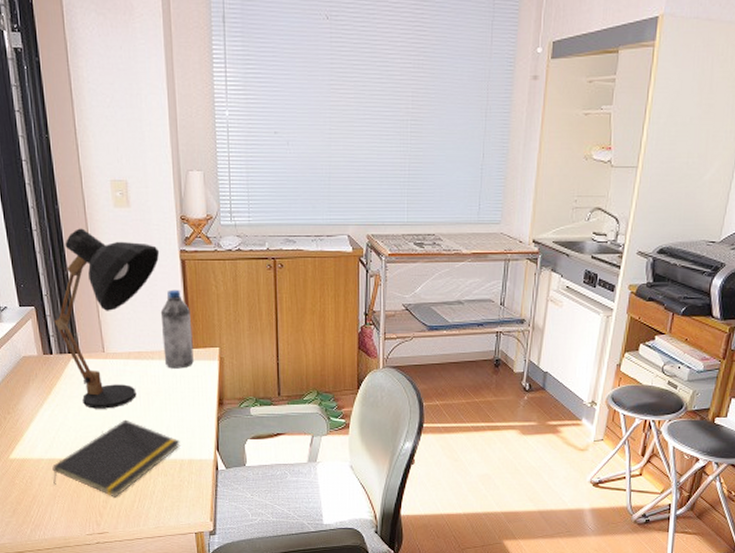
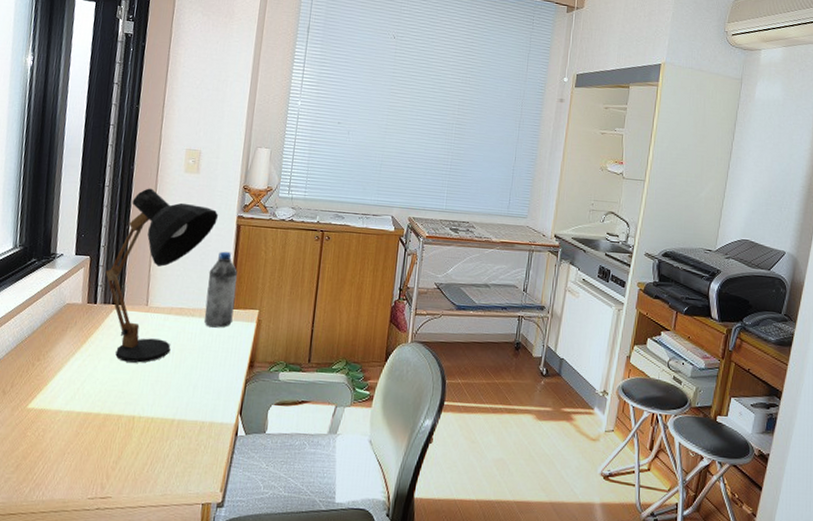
notepad: present [52,419,180,497] -> none [66,375,205,458]

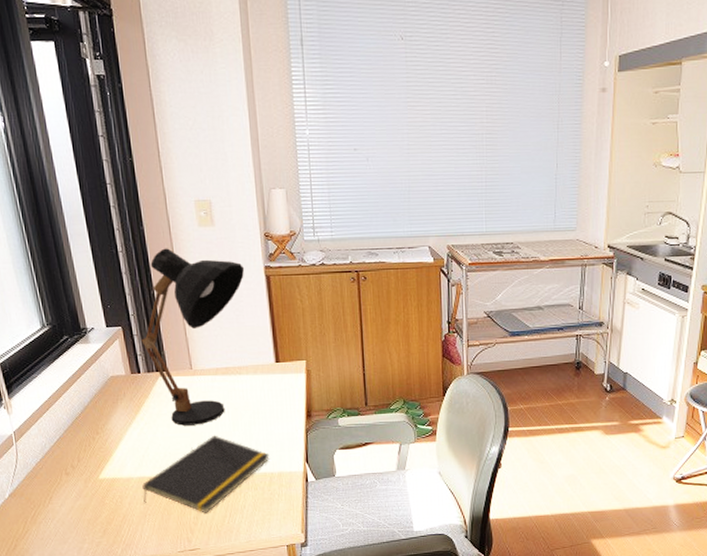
notepad: none [66,375,205,458] -> present [142,435,270,513]
water bottle: present [204,251,237,328] -> none [247,305,281,383]

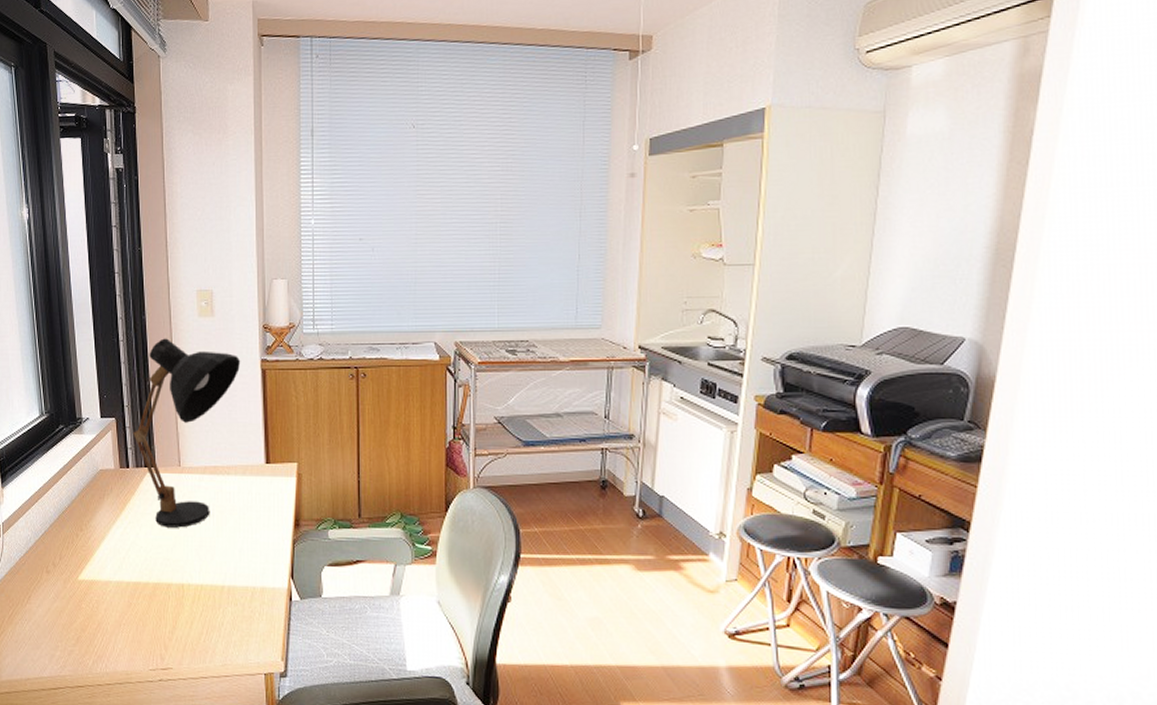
notepad: present [142,435,270,513] -> none [120,540,253,628]

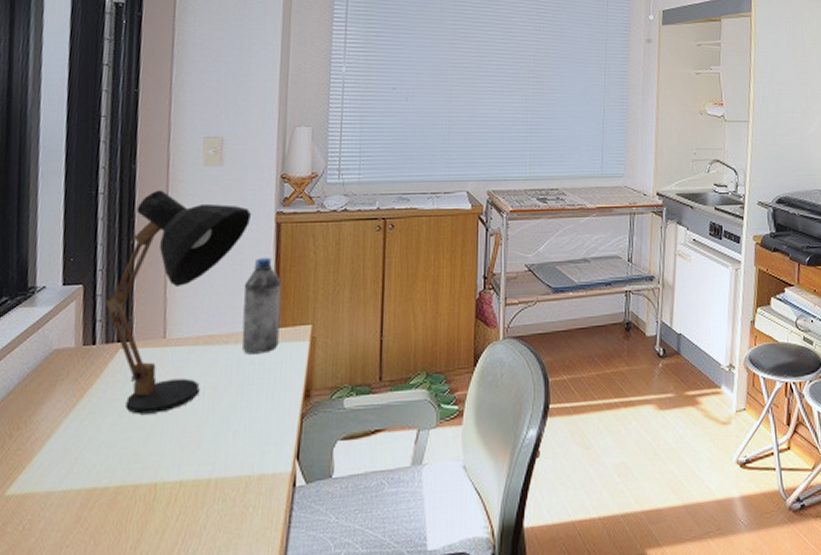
water bottle: none [239,400,270,485] -> present [241,257,281,355]

